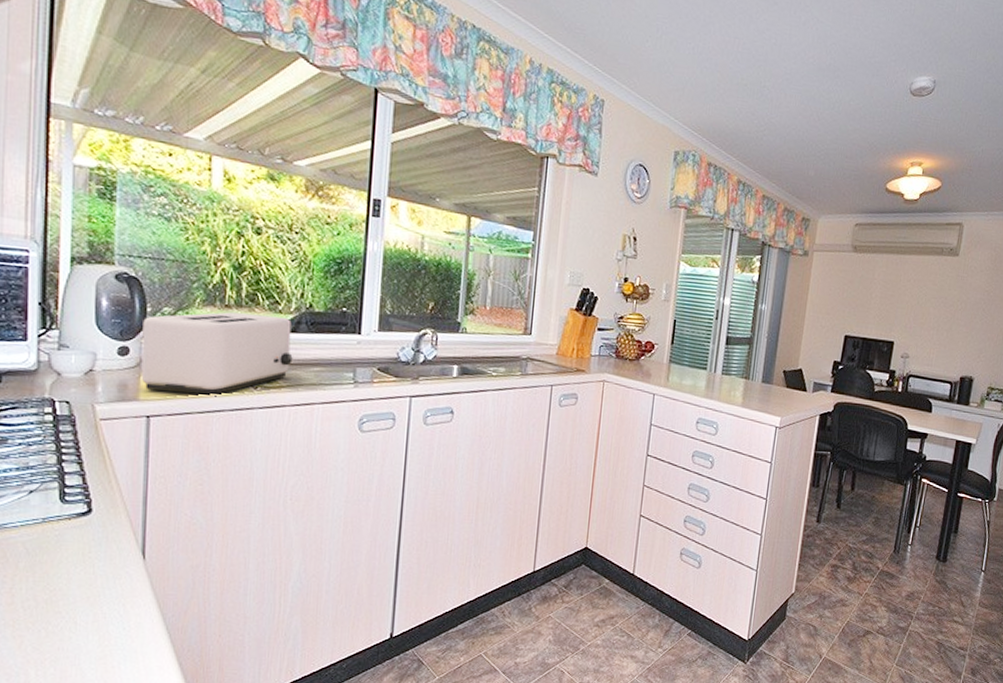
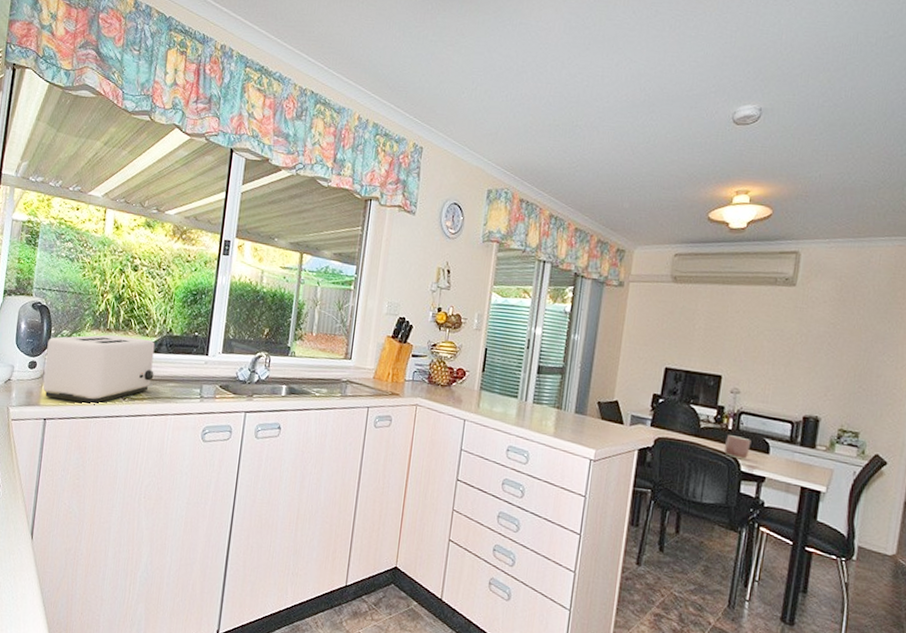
mug: none [894,397,917,419] -> present [724,435,751,460]

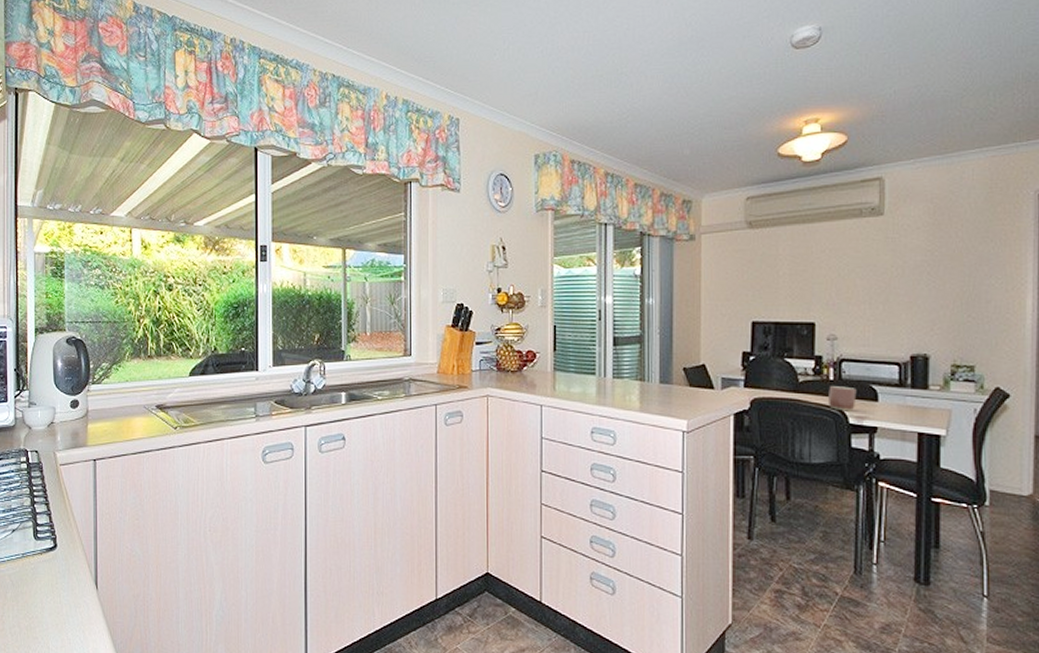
toaster: present [43,334,155,404] -> none [88,362,204,437]

